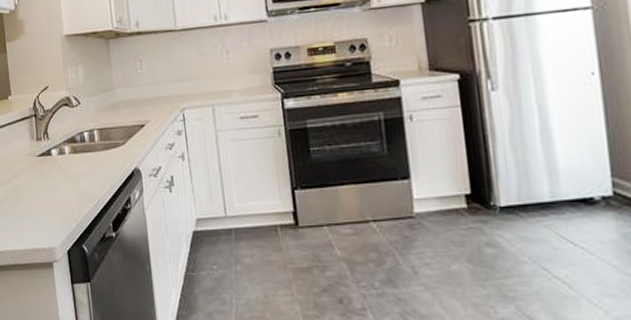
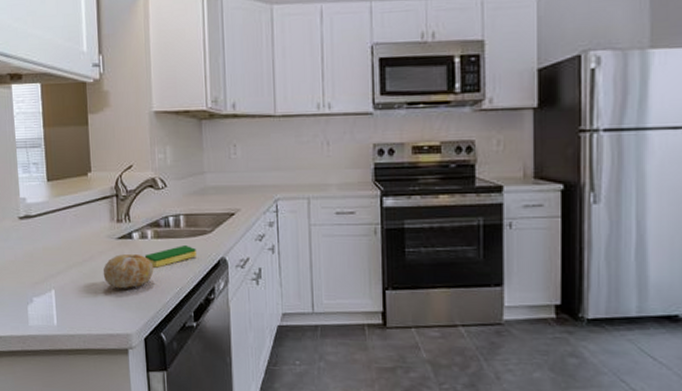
fruit: none [25,169,73,204] -> present [103,253,154,289]
dish sponge: none [63,157,111,182] -> present [144,244,196,268]

